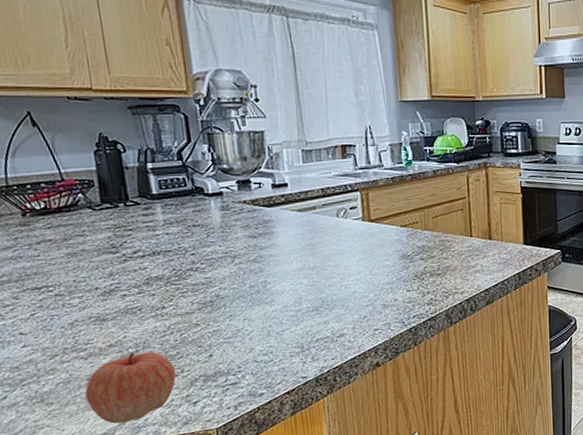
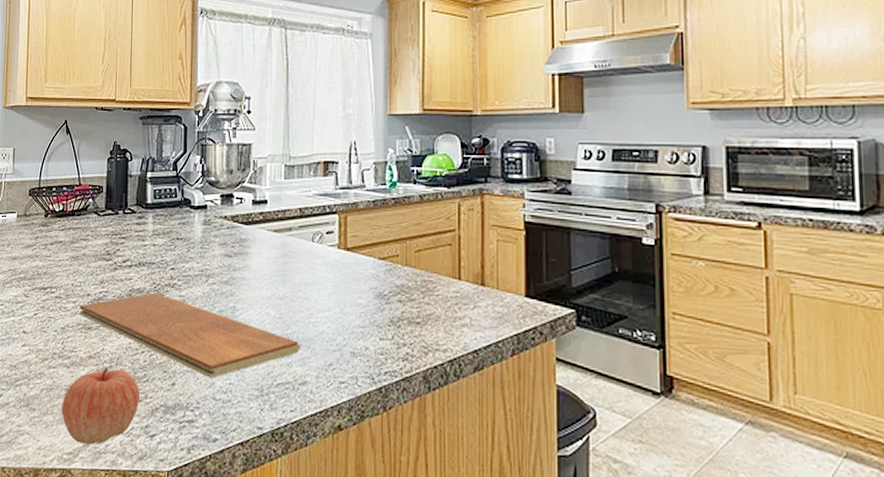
chopping board: none [87,278,336,345] -> present [79,292,301,379]

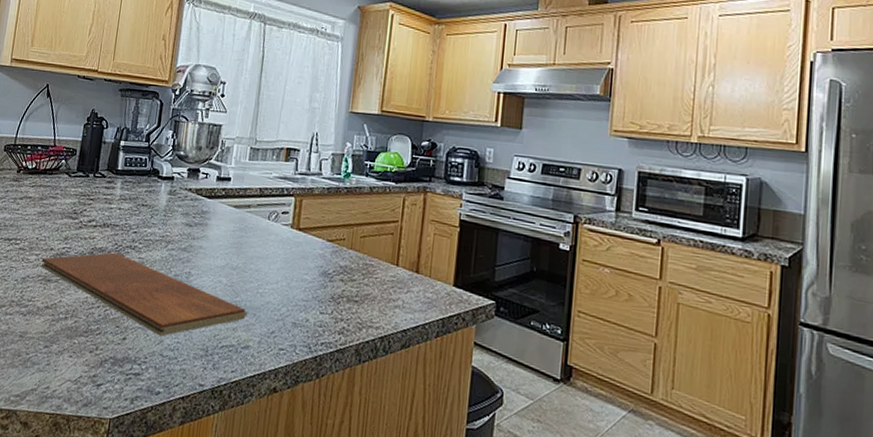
apple: present [62,367,141,445] -> none [13,318,92,389]

